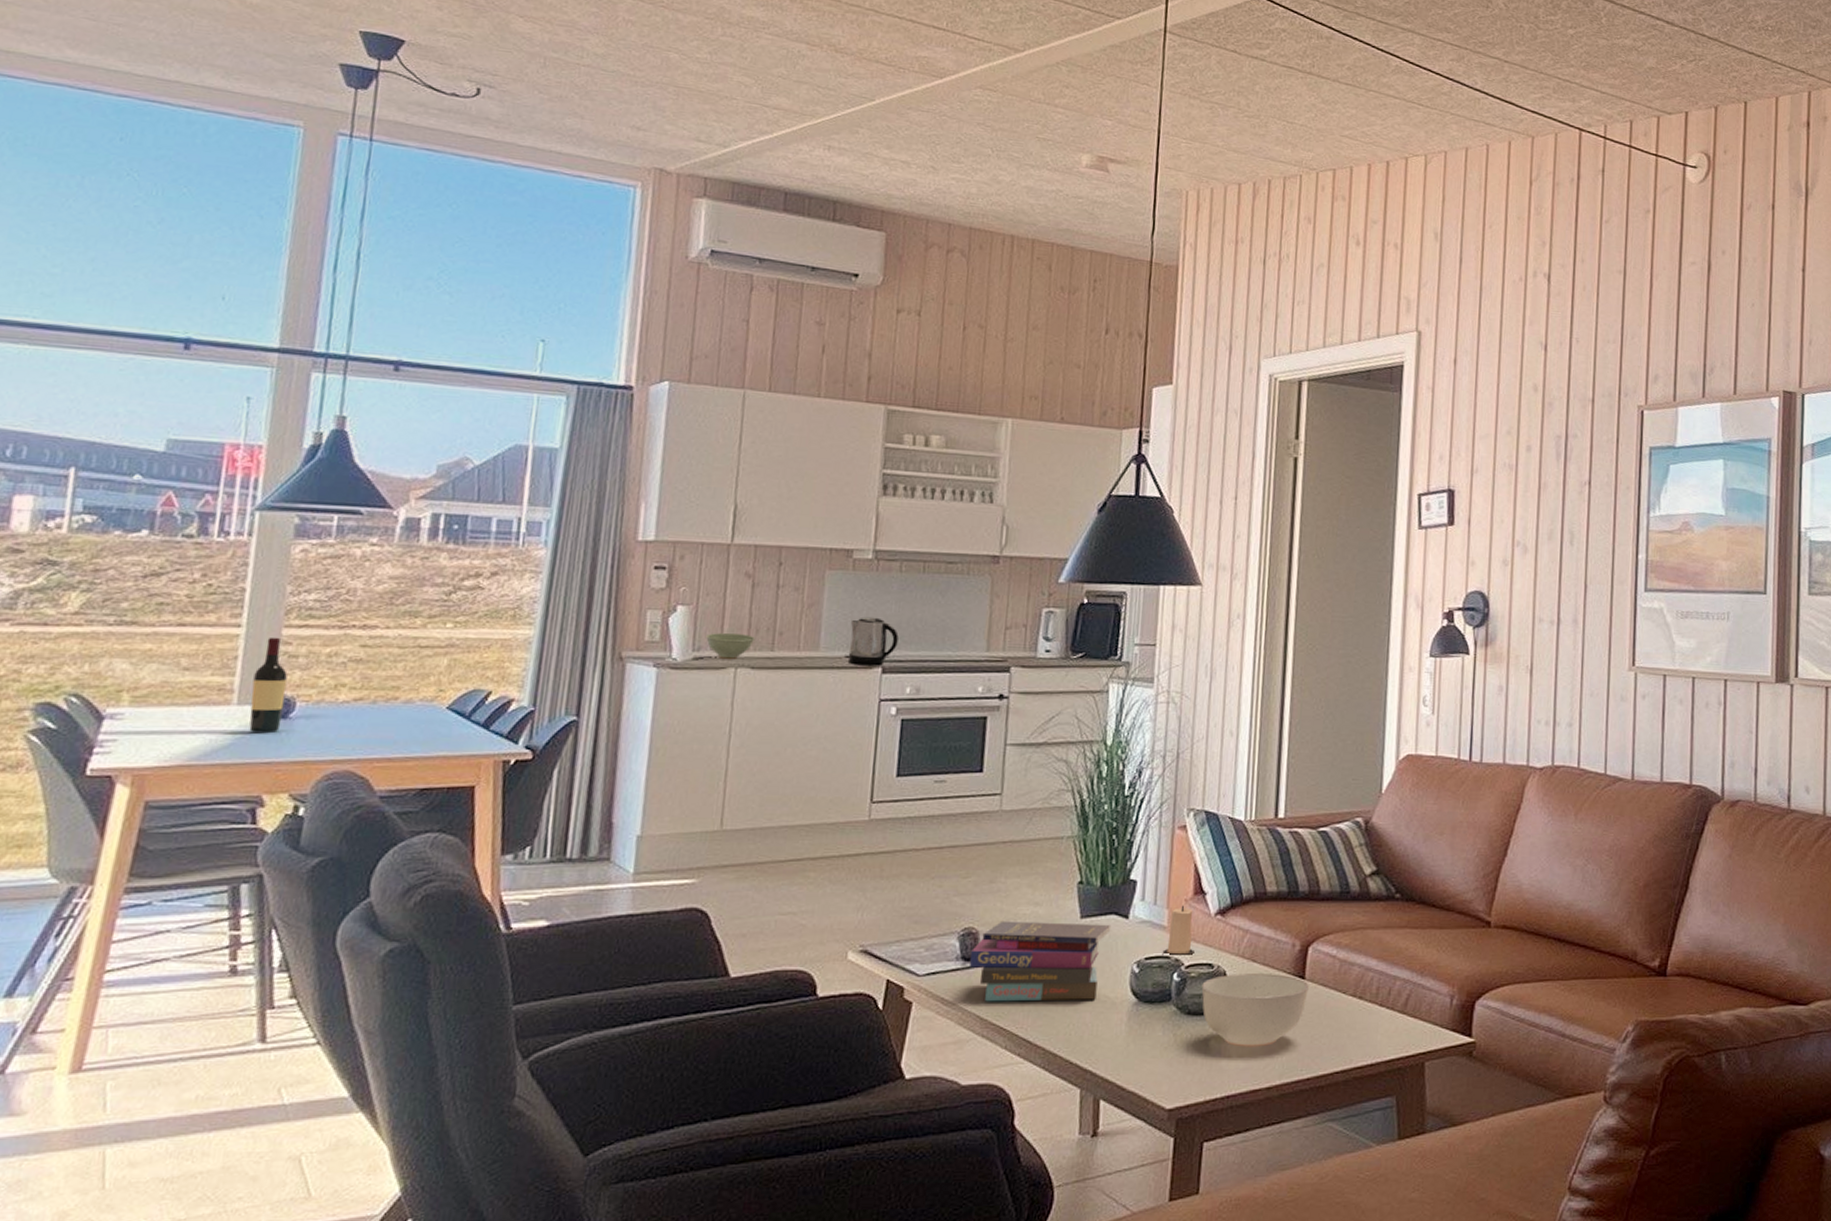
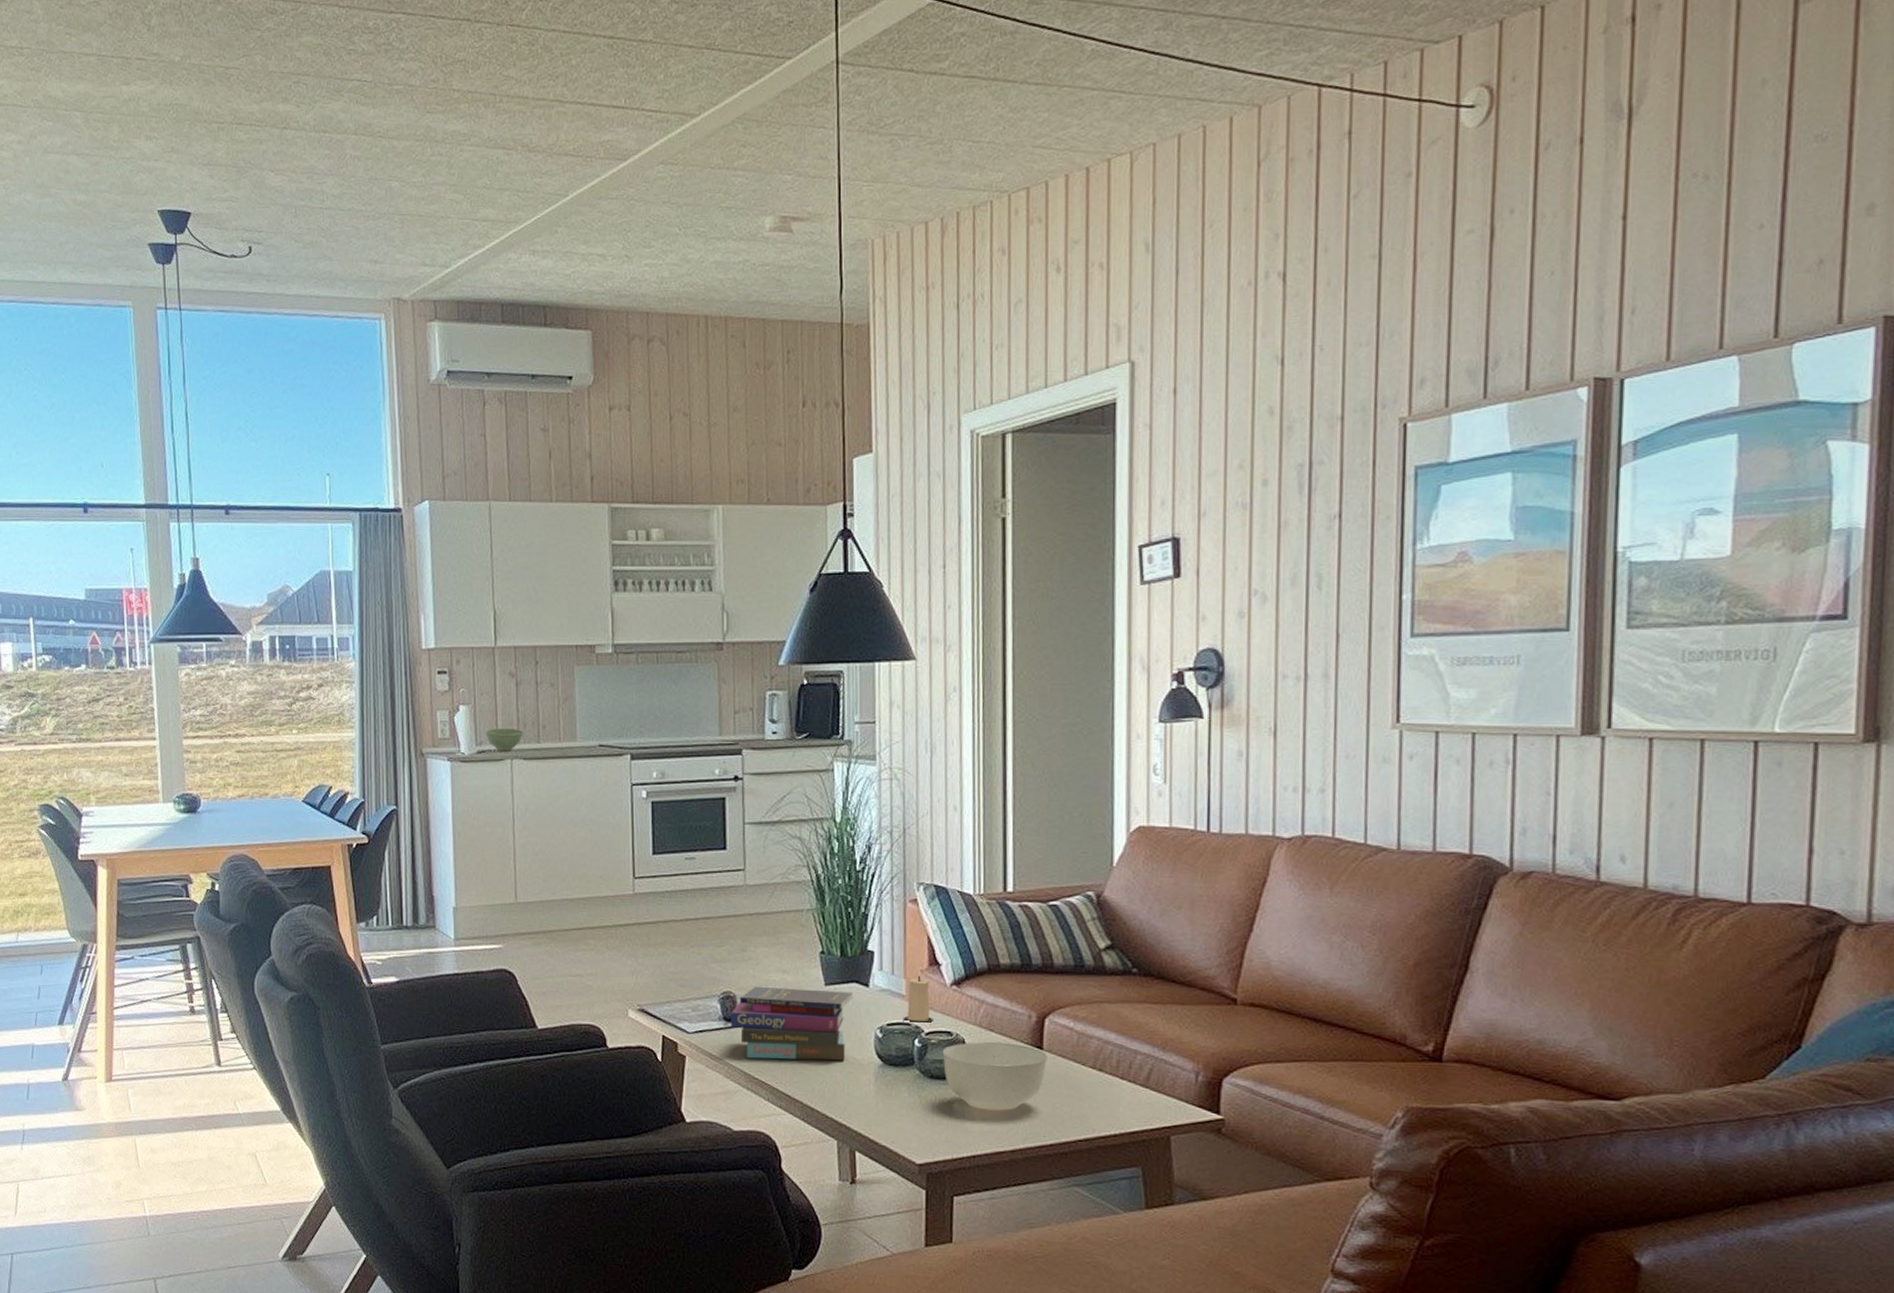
wine bottle: present [249,637,288,734] -> none [170,747,193,825]
kettle: present [847,617,899,668] -> none [601,708,642,755]

